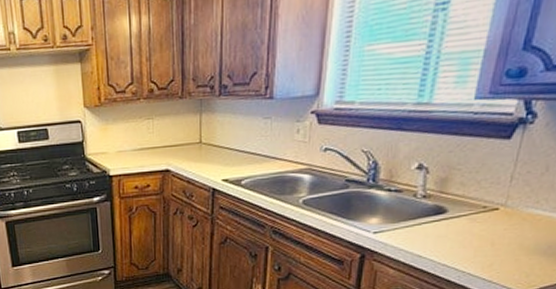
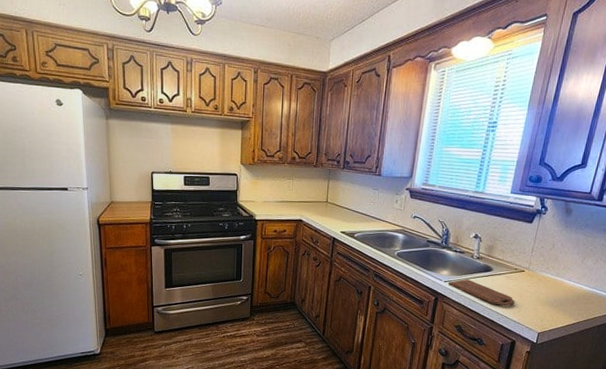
cutting board: none [380,227,484,260] -> present [448,279,515,307]

